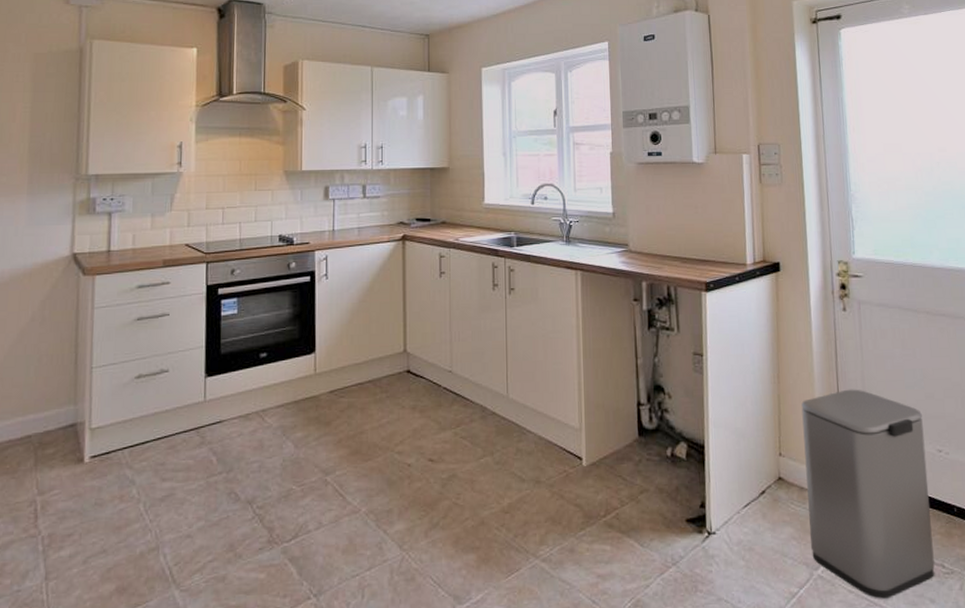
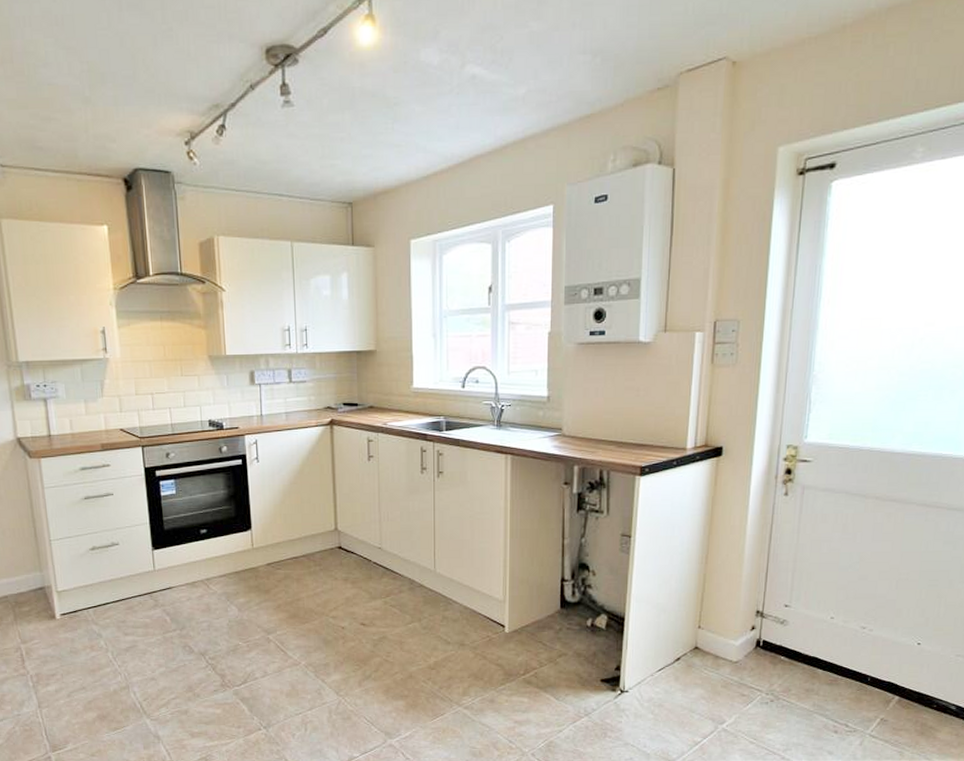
pedal bin: present [801,389,935,599] -> none [719,570,852,750]

